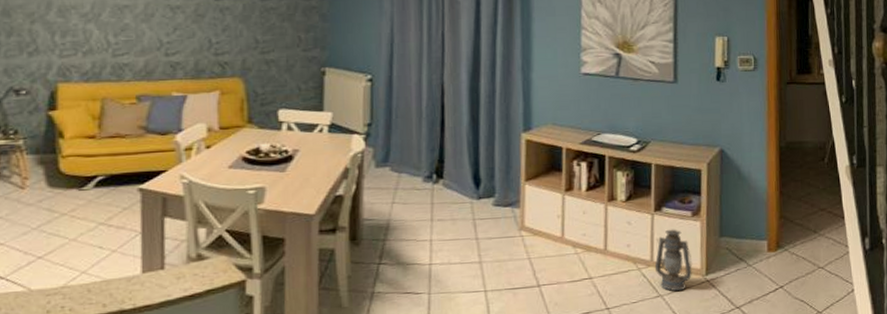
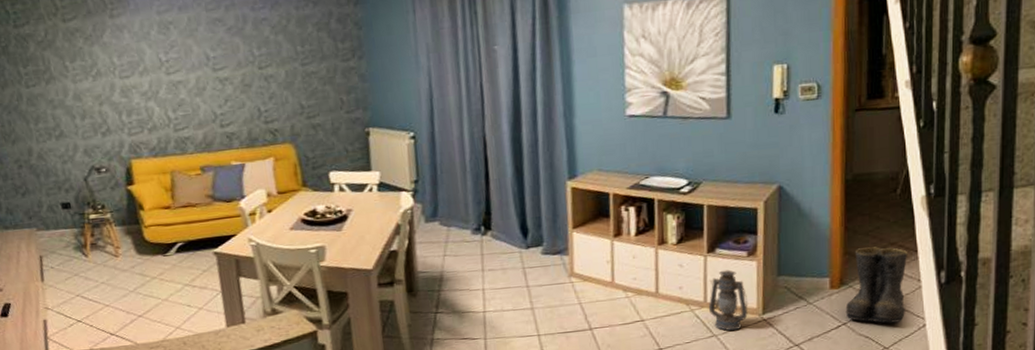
boots: none [782,212,836,288] -> present [845,247,908,323]

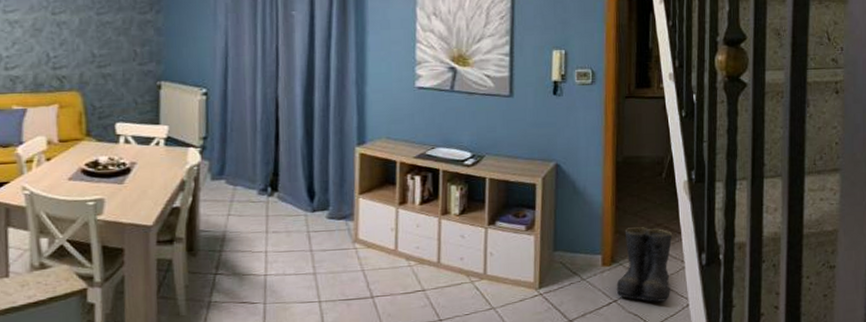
lantern: present [708,269,749,331] -> none [487,243,526,304]

